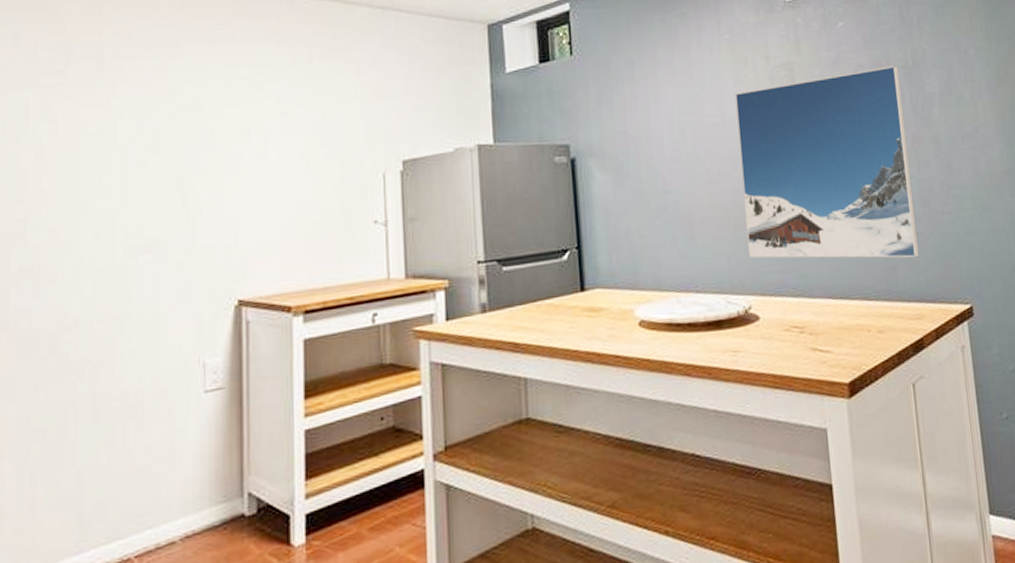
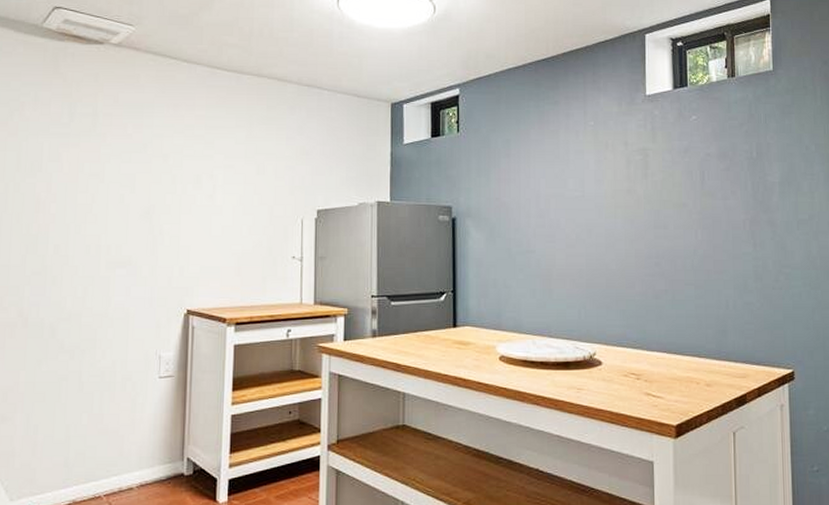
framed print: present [734,66,920,259] -> none [594,157,749,325]

